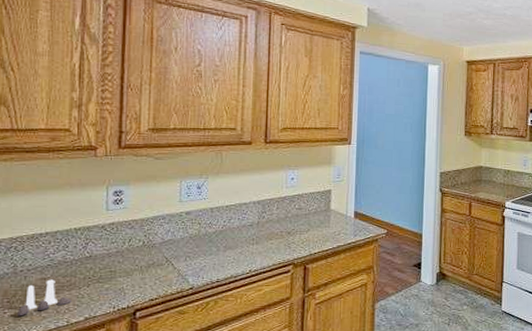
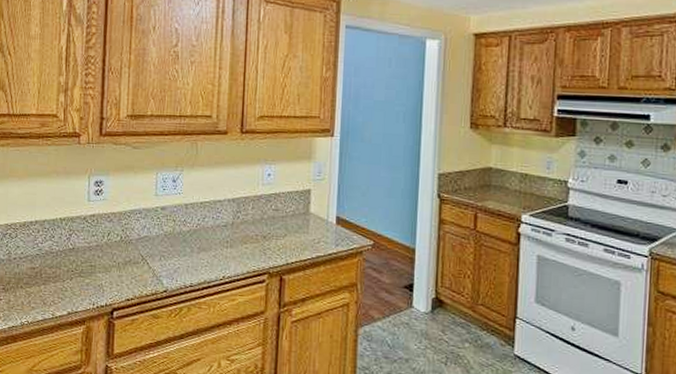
salt and pepper shaker set: present [16,279,71,317] -> none [10,269,56,305]

